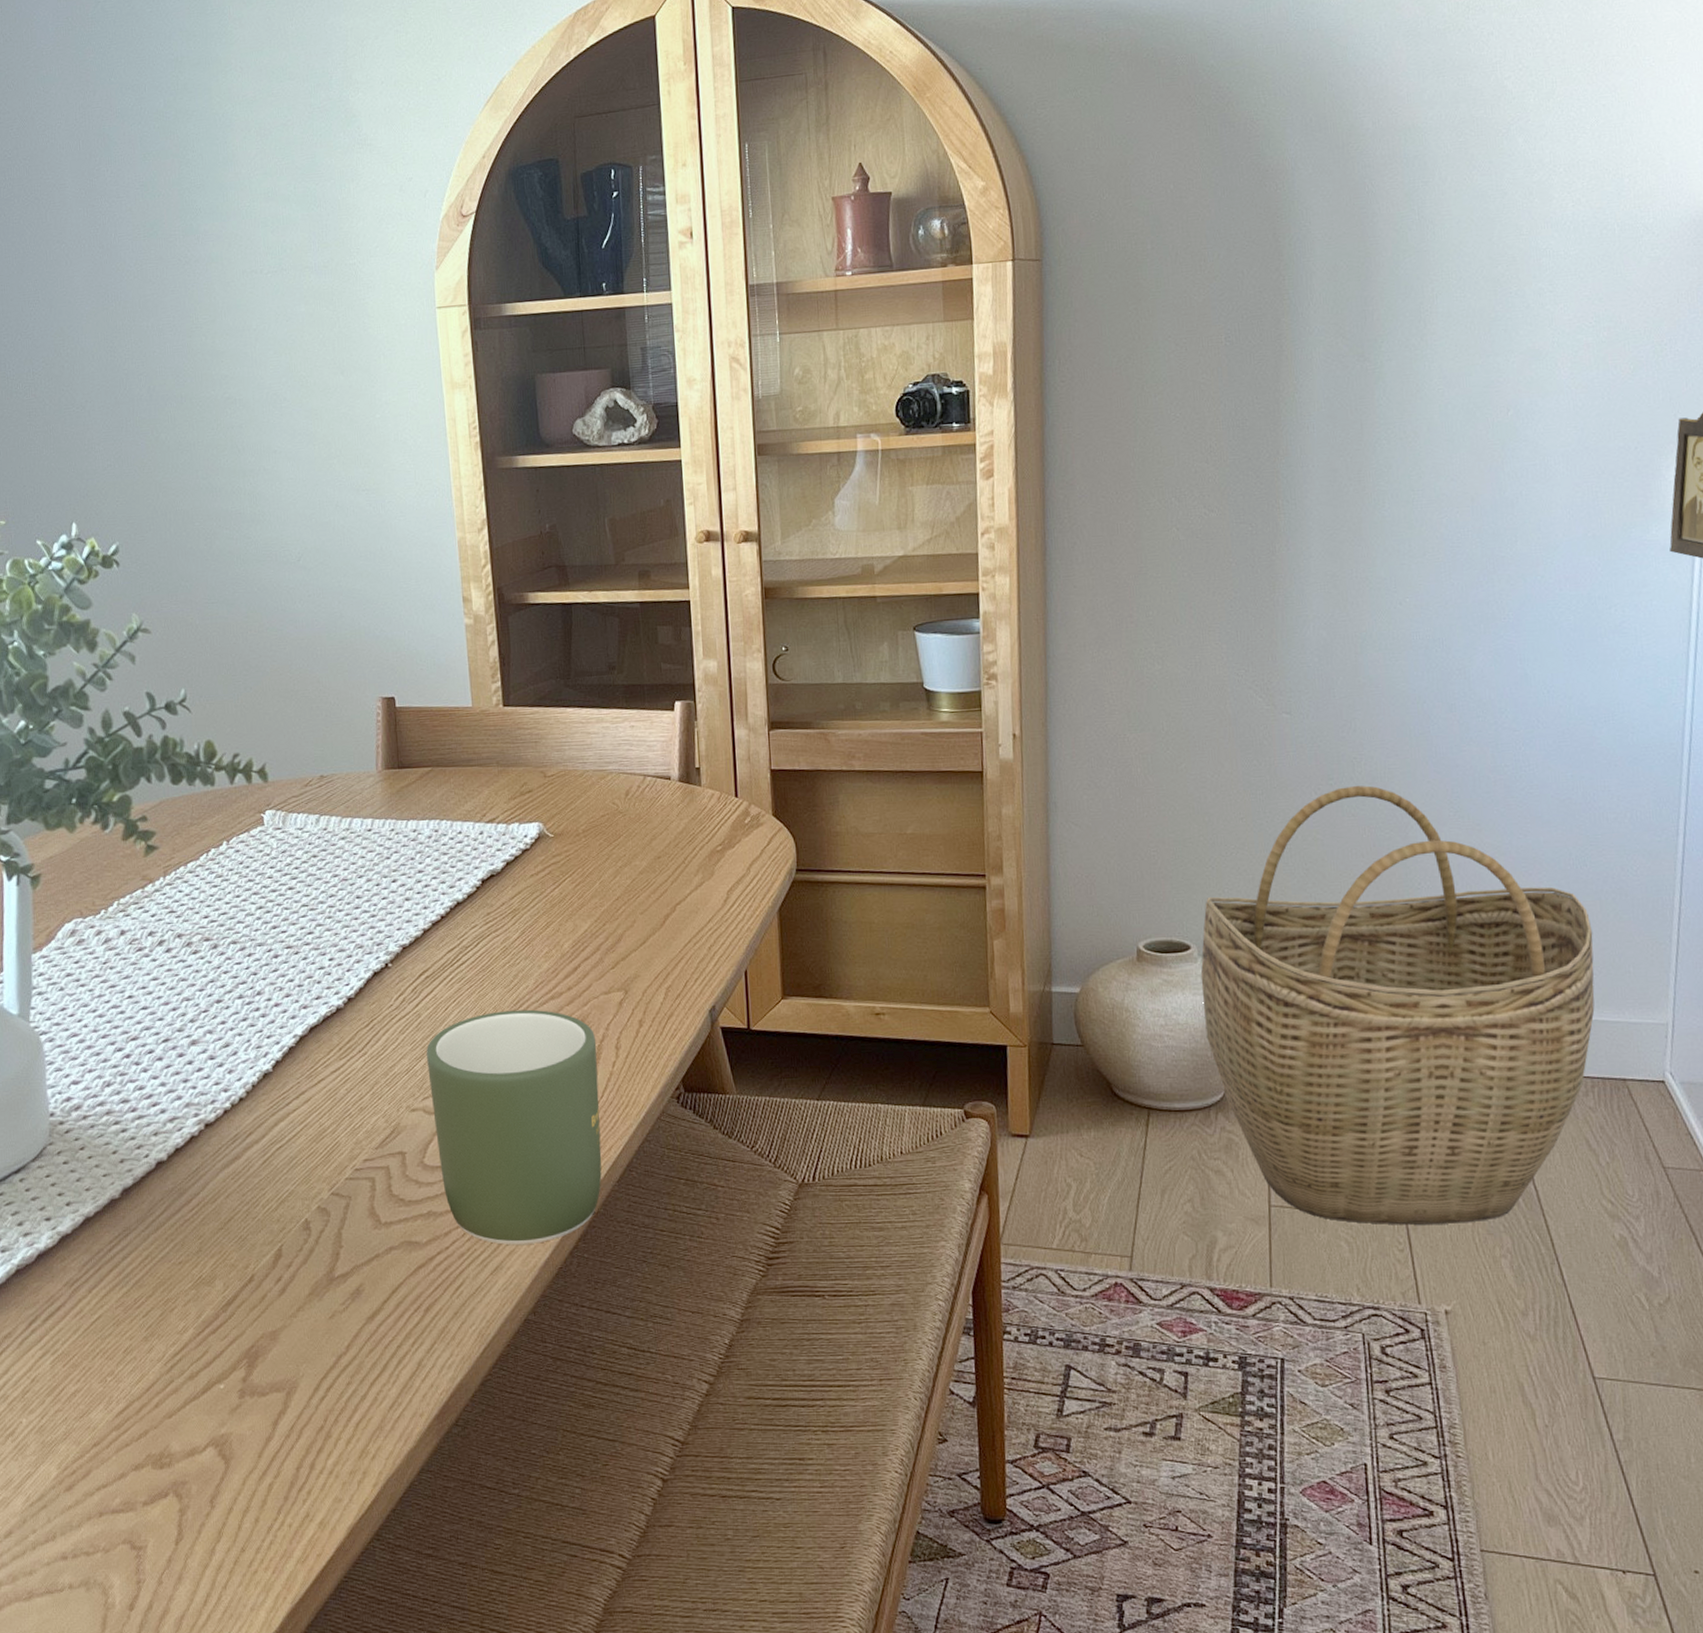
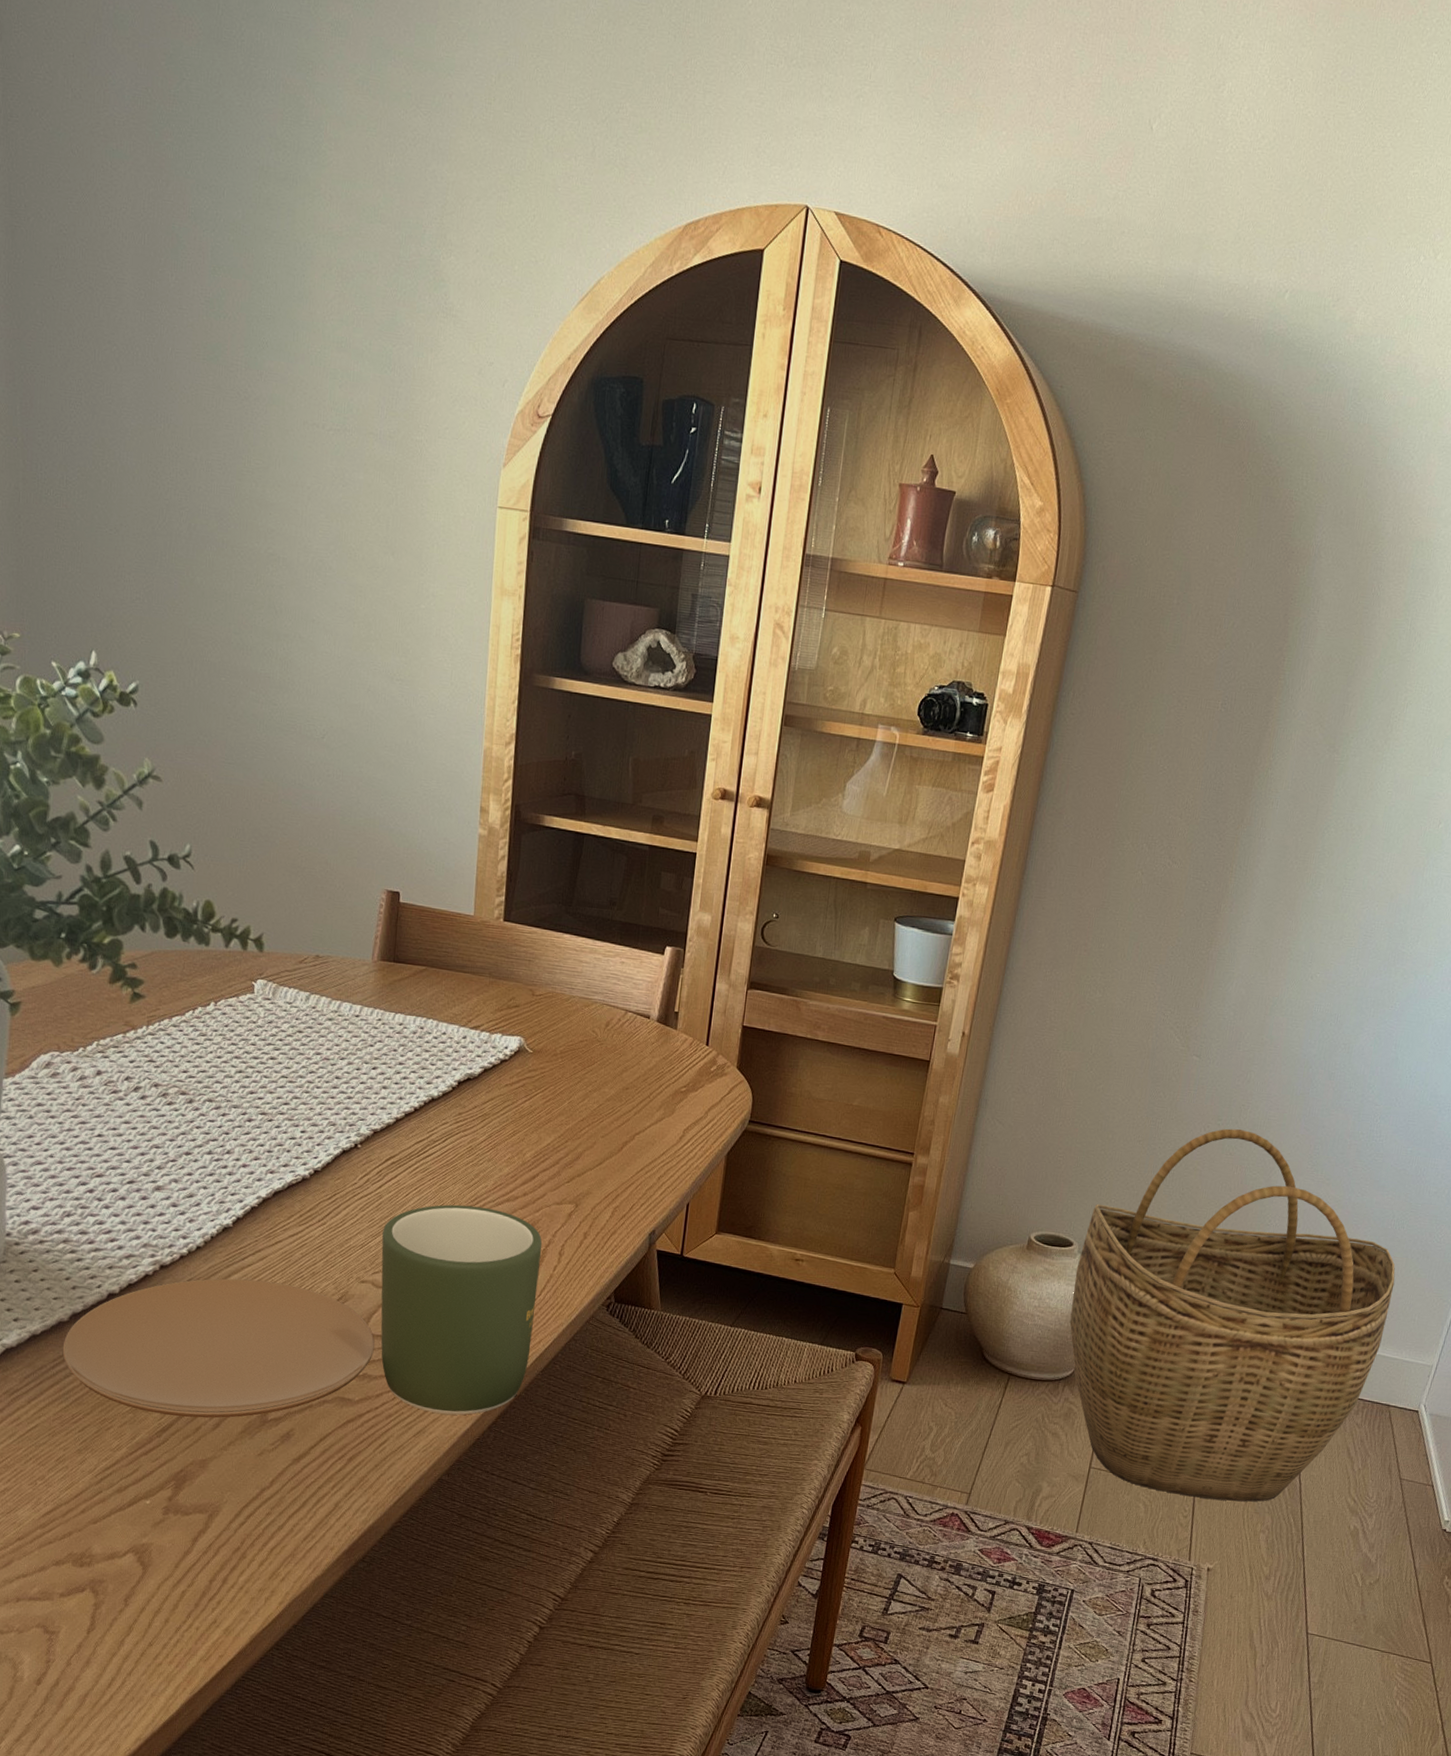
plate: none [117,1124,436,1286] -> present [62,1278,375,1418]

